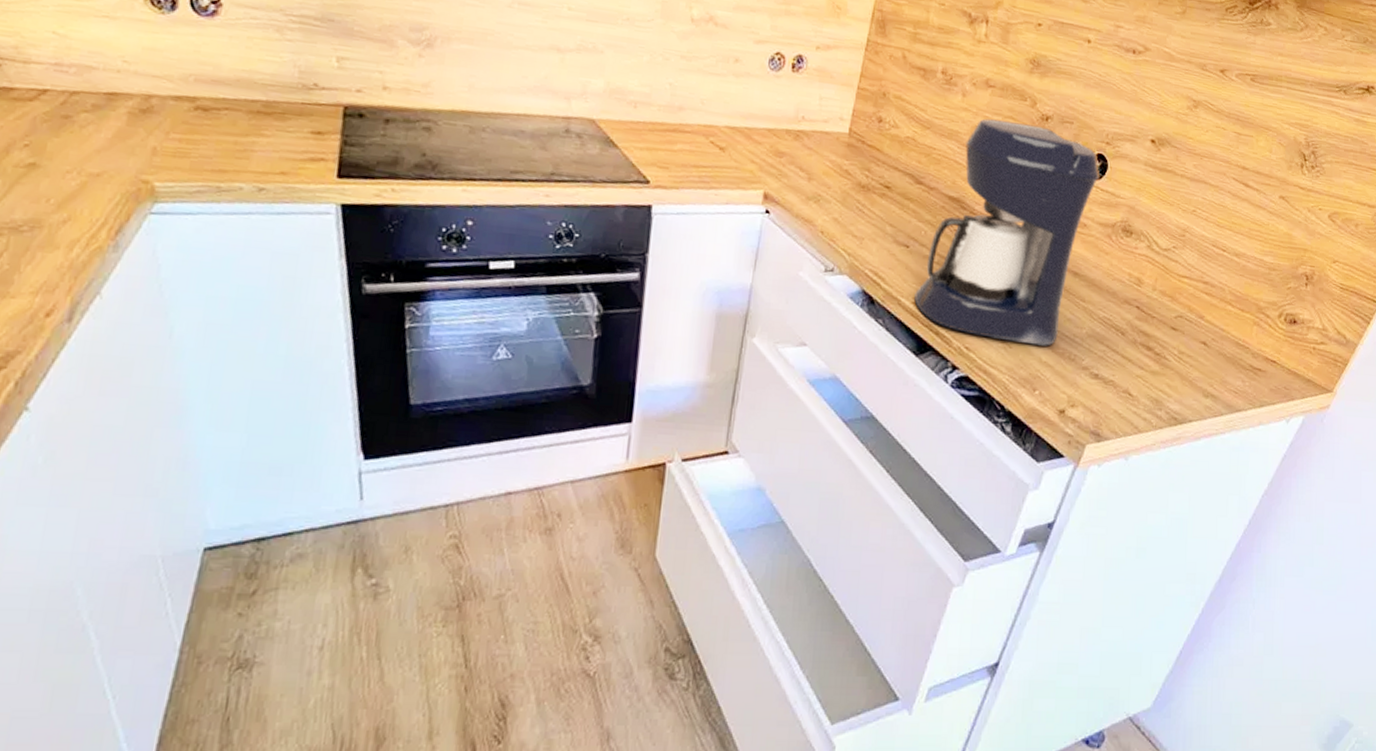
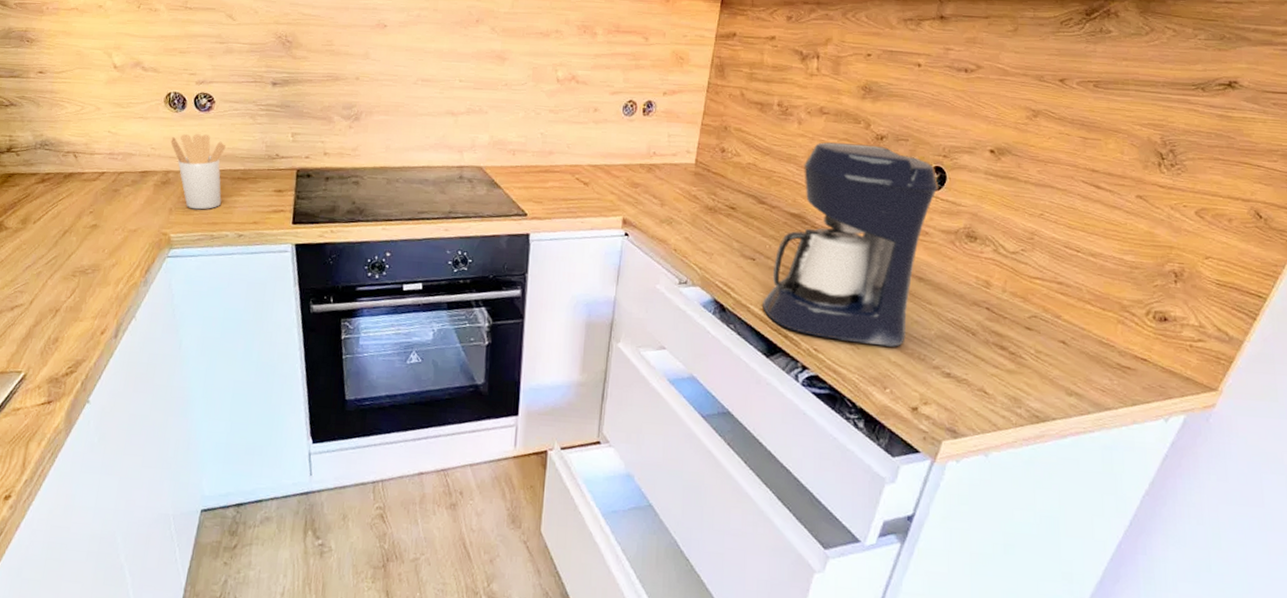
utensil holder: none [153,45,240,152] -> present [170,134,227,210]

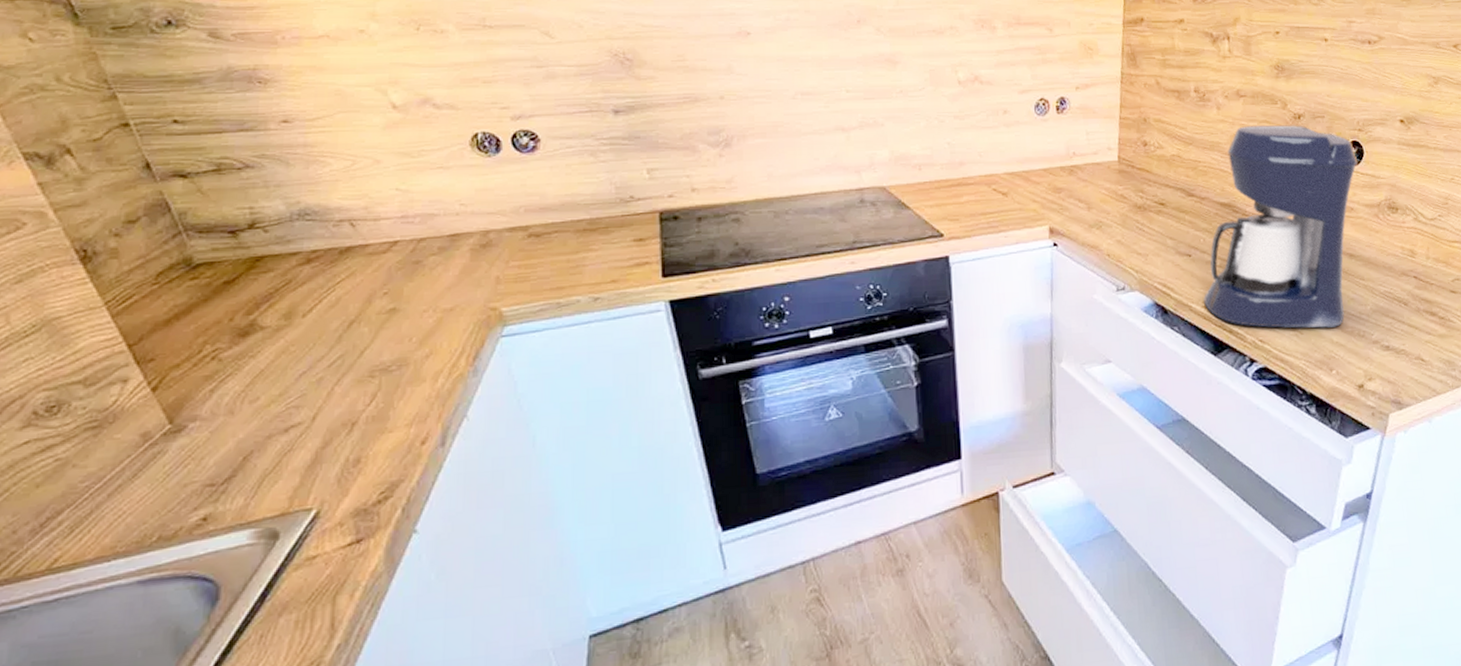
utensil holder: present [170,134,227,210] -> none [486,181,565,274]

